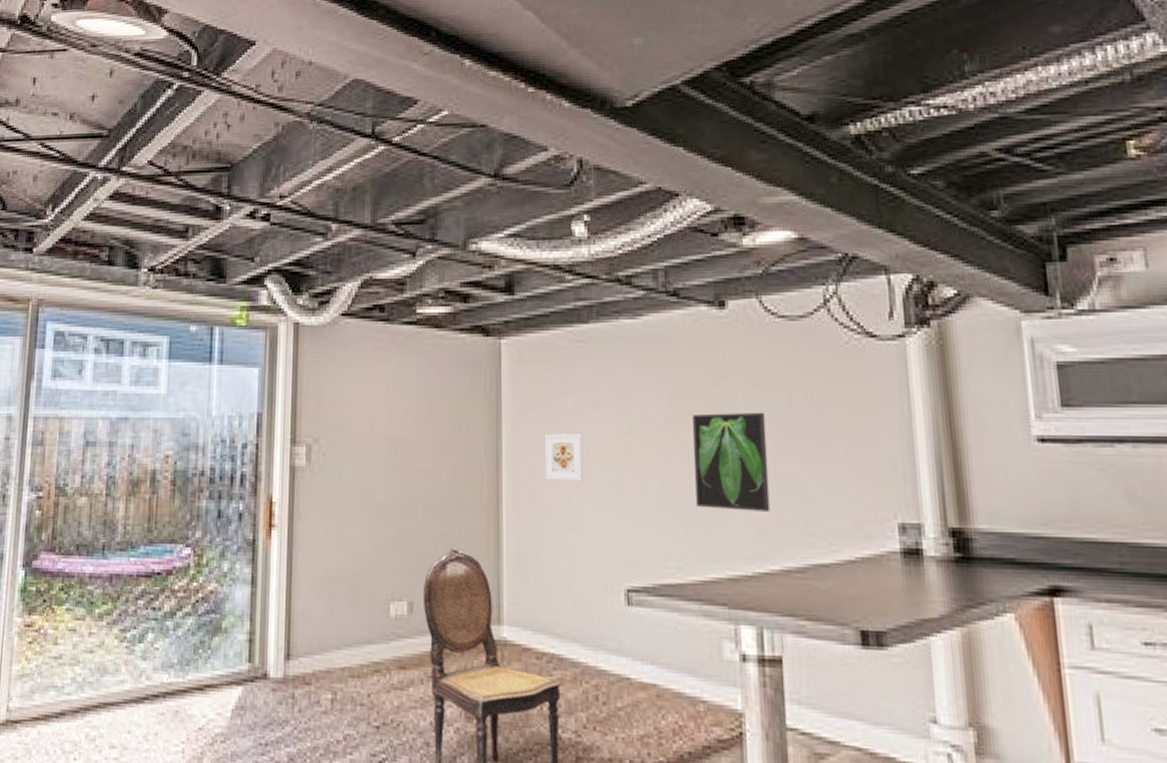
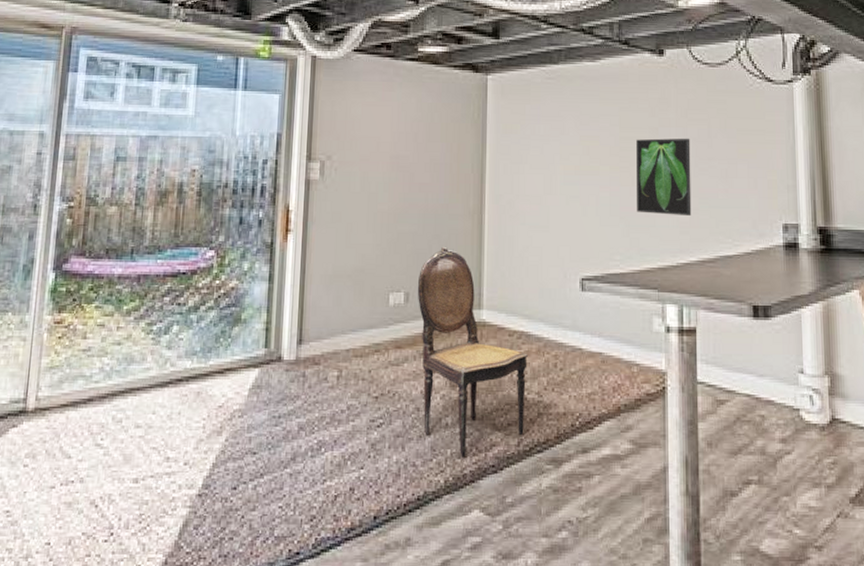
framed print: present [544,433,584,482] -> none [520,153,551,193]

